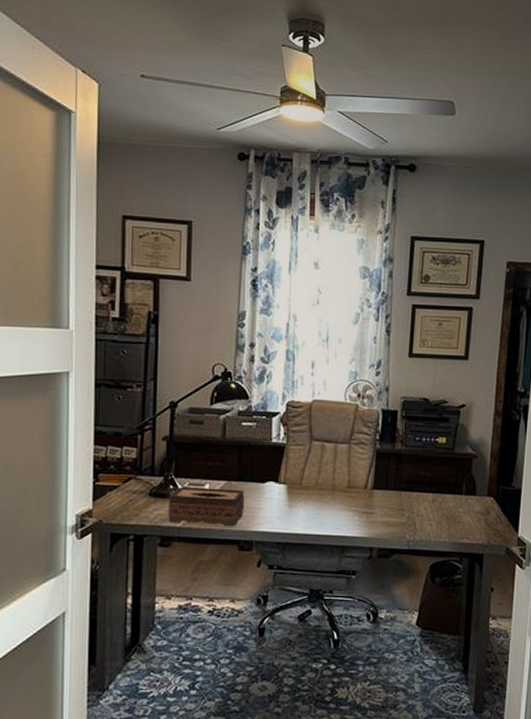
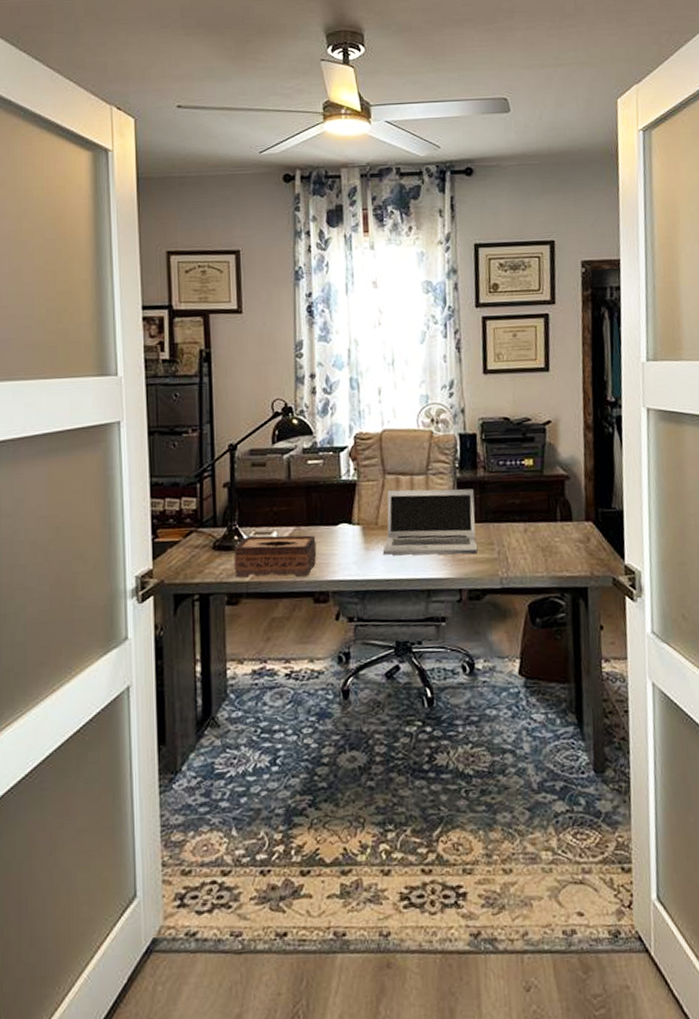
laptop: none [304,455,391,518] -> present [382,488,477,555]

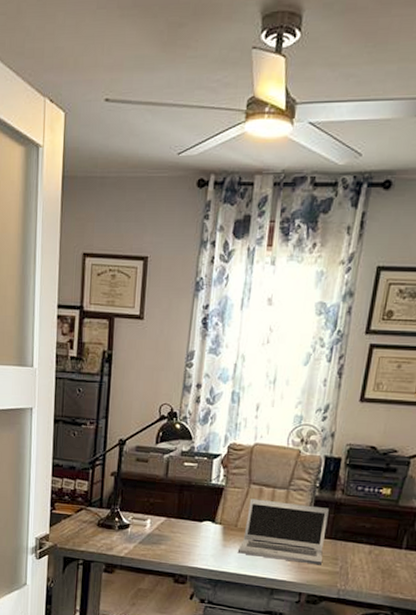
tissue box: present [234,535,317,578] -> none [112,520,183,561]

